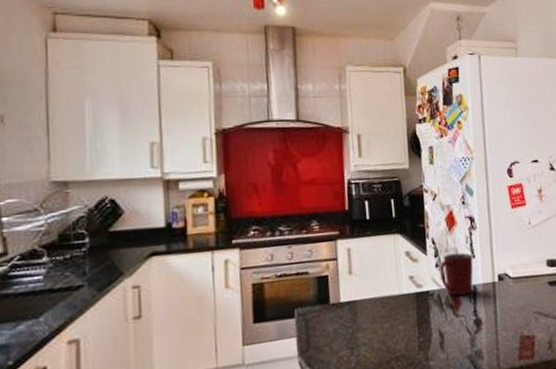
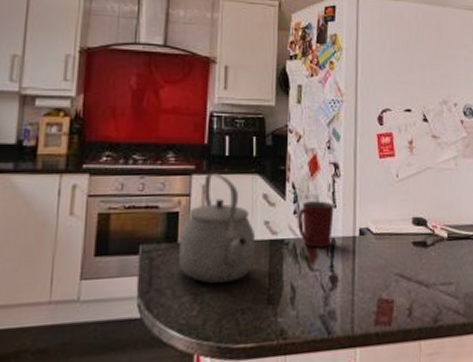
tea kettle: none [331,236,403,337] -> present [178,173,256,283]

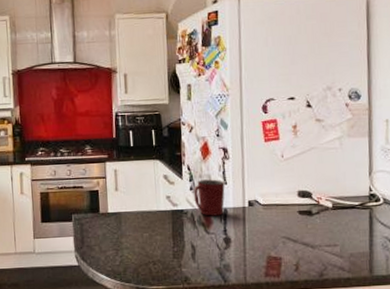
tea kettle: present [178,173,256,283] -> none [100,160,161,242]

